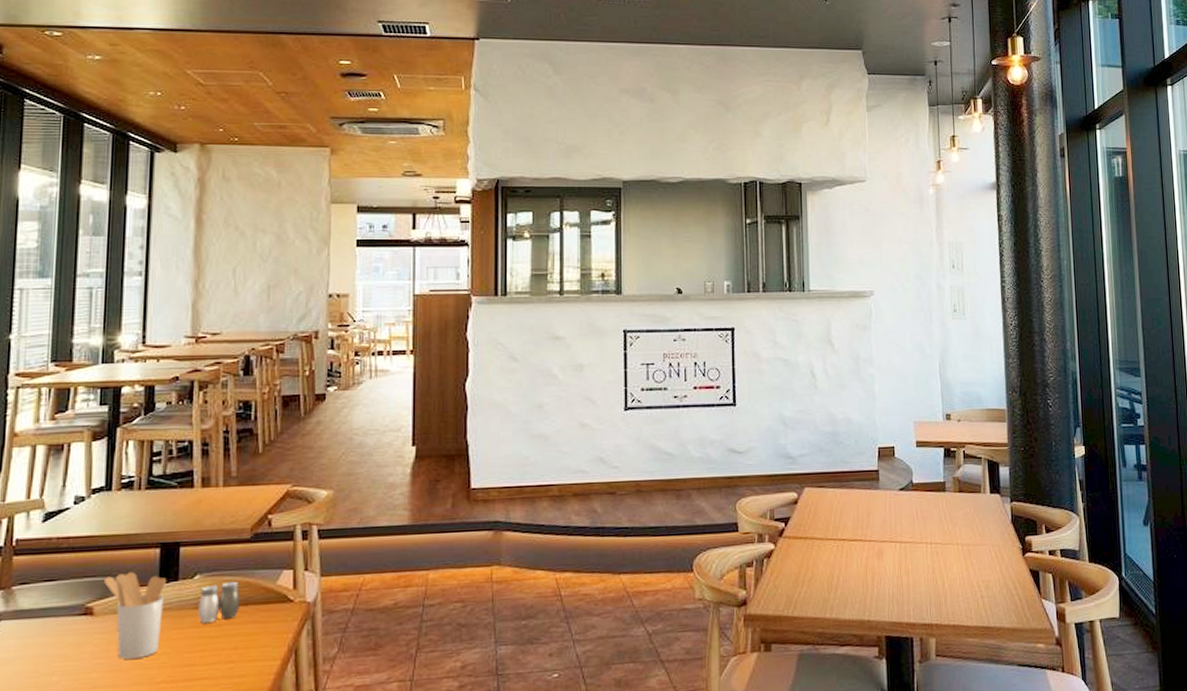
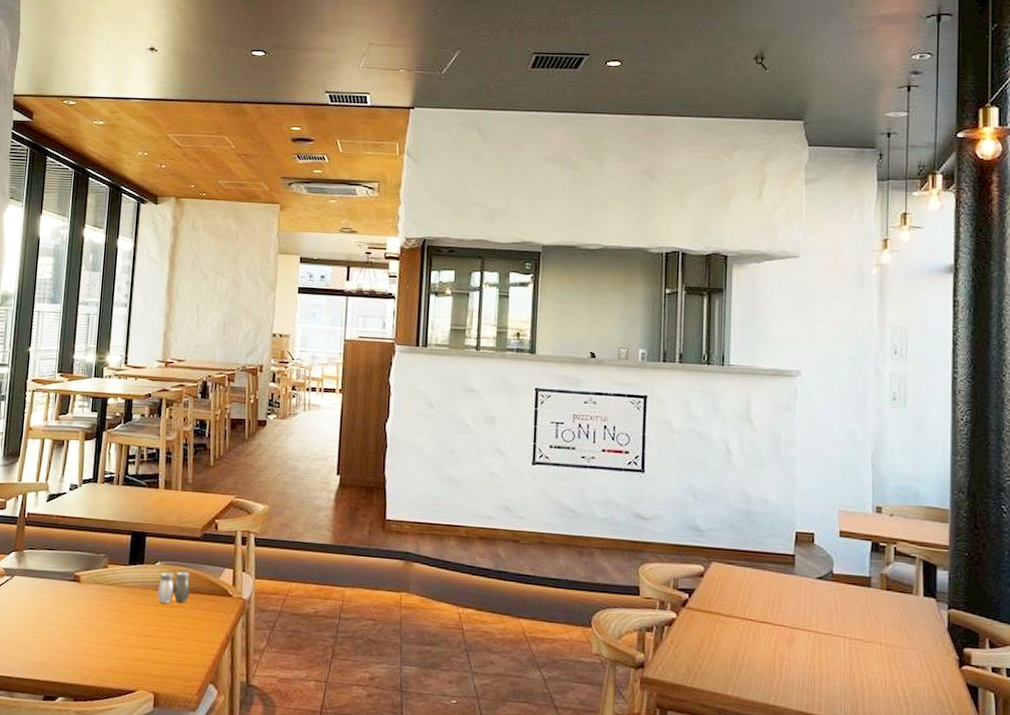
utensil holder: present [104,572,167,659] -> none [89,551,135,624]

